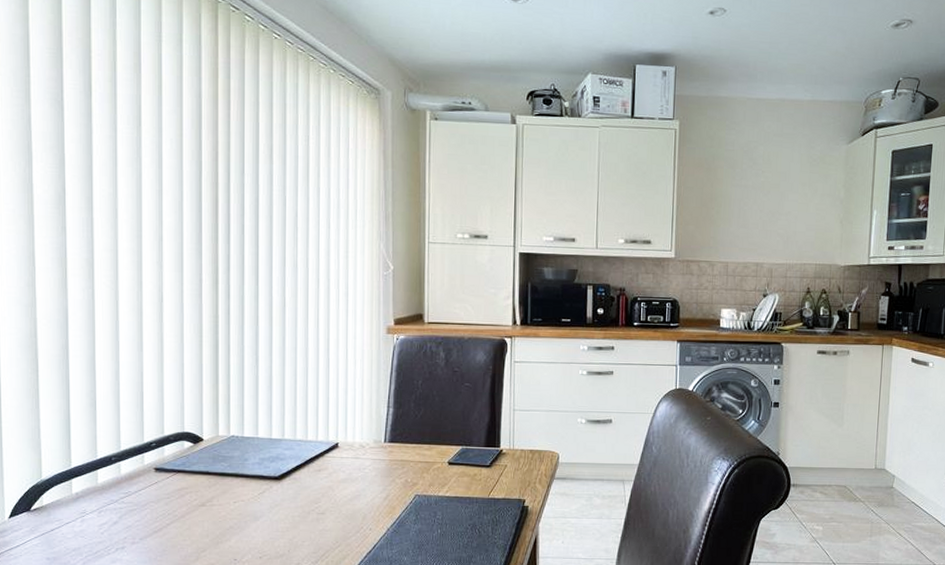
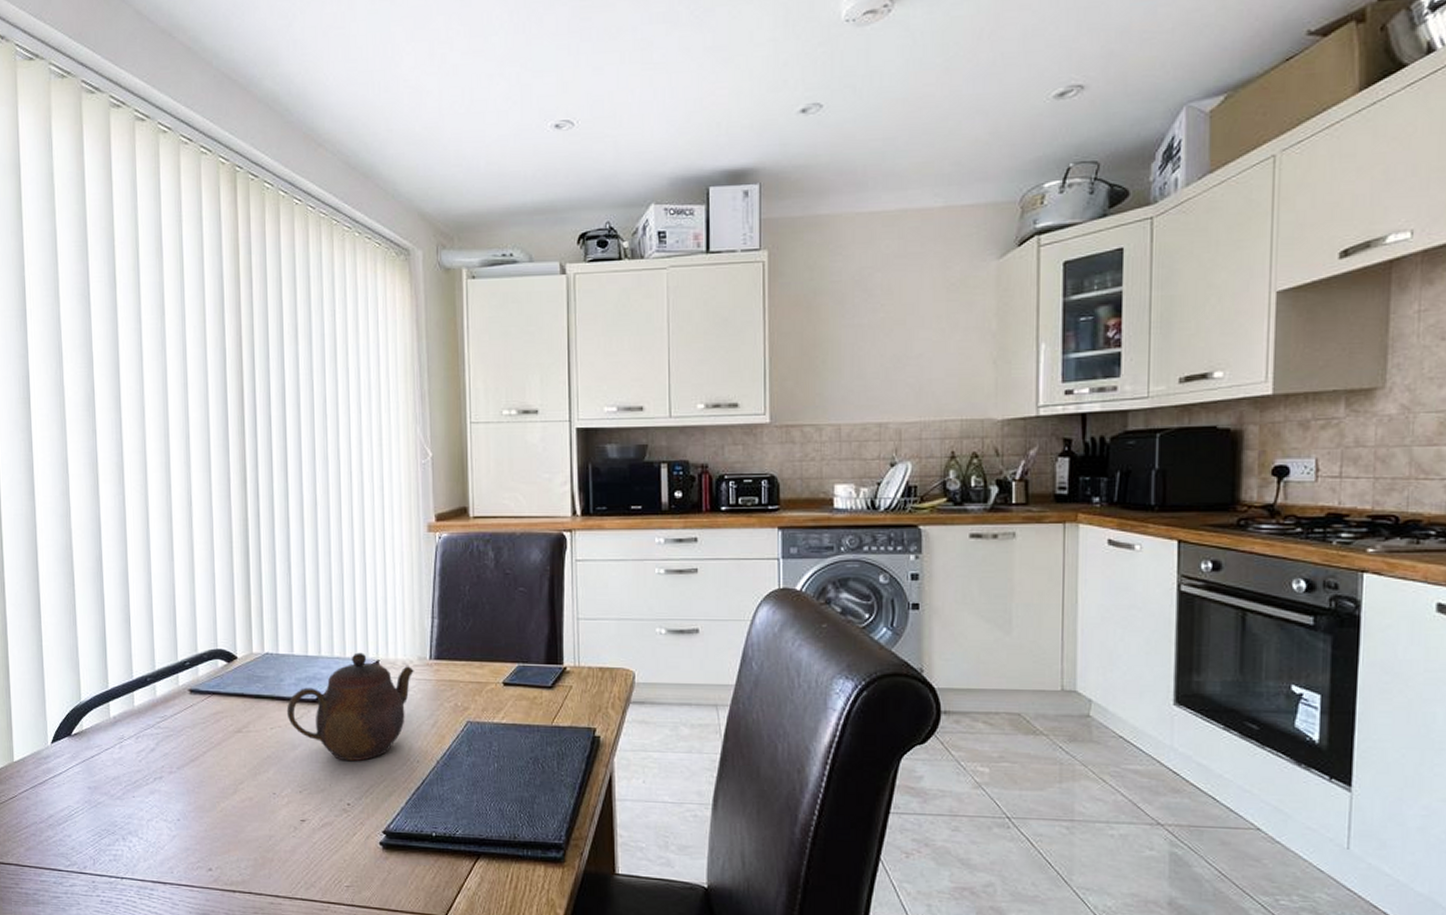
teapot: none [250,436,370,531] -> present [286,652,414,762]

